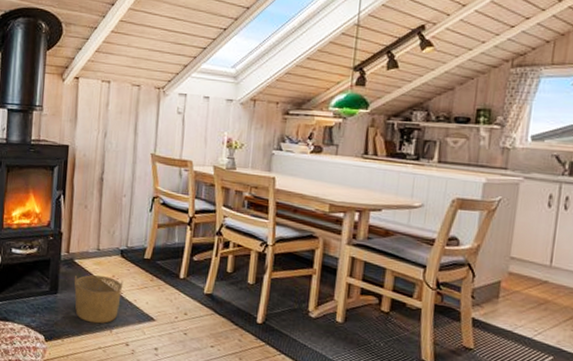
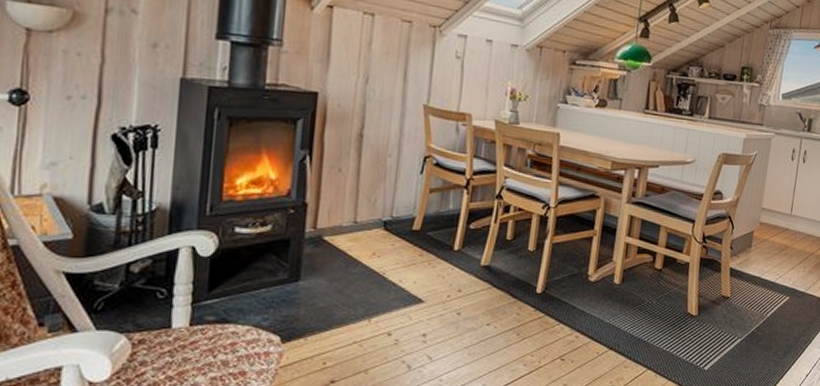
basket: present [74,275,124,324] -> none [322,254,387,313]

